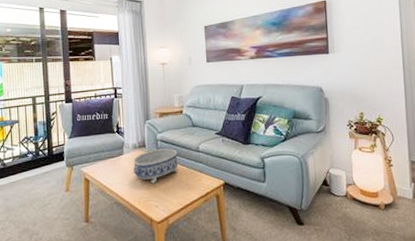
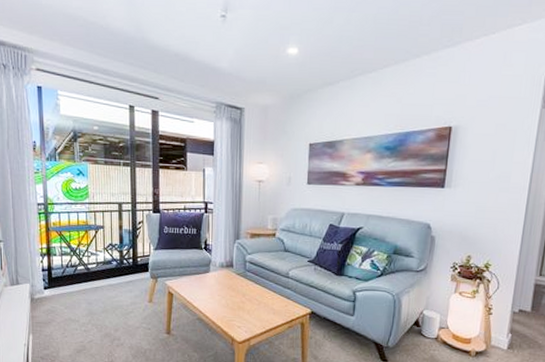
decorative bowl: present [133,148,178,184] -> none [218,270,266,305]

